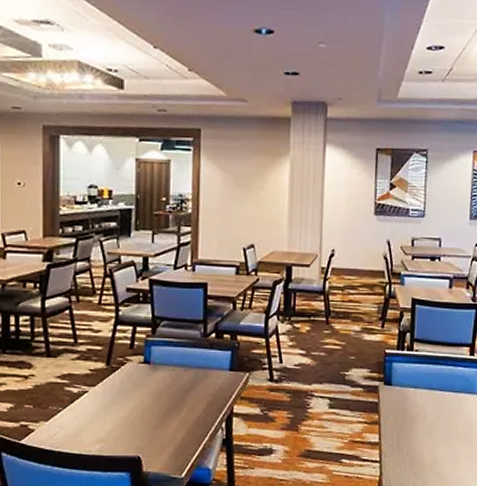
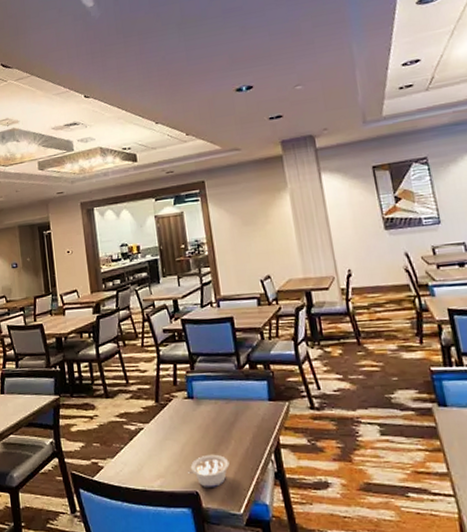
legume: none [132,420,178,453] -> present [188,454,230,488]

